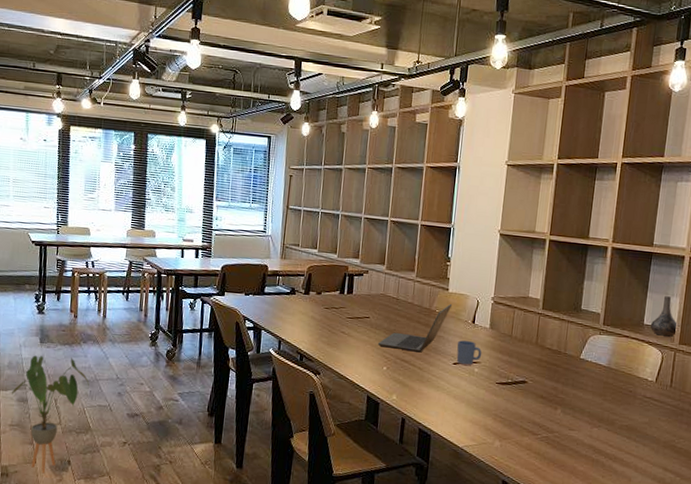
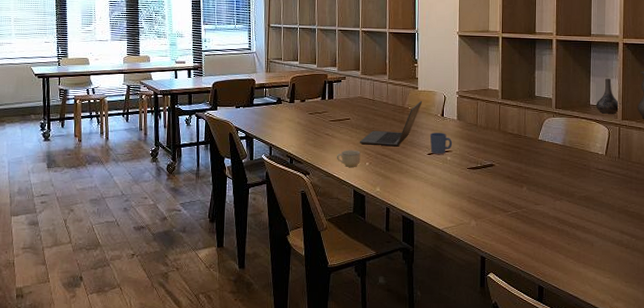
house plant: present [12,355,89,474] -> none [23,179,96,292]
cup: none [350,351,379,371] -> present [336,150,361,167]

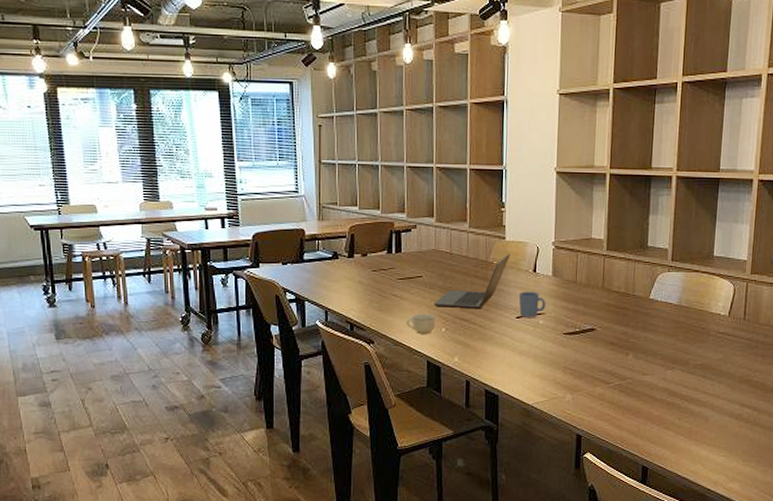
decorative vase: present [595,79,620,114] -> none [720,224,750,267]

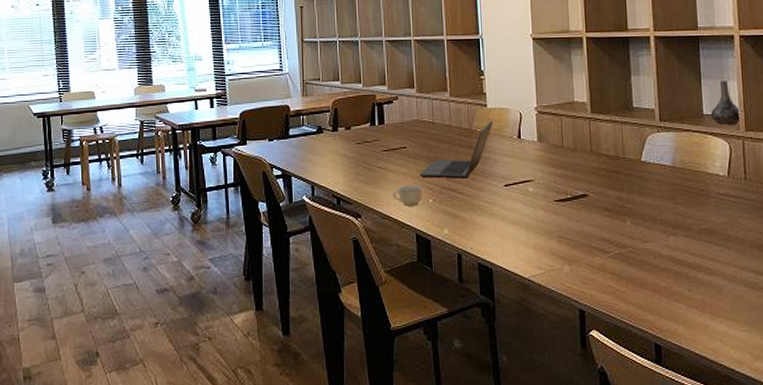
mug: present [518,292,546,319] -> none [505,159,534,186]
decorative vase: none [720,224,750,267] -> present [710,81,741,125]

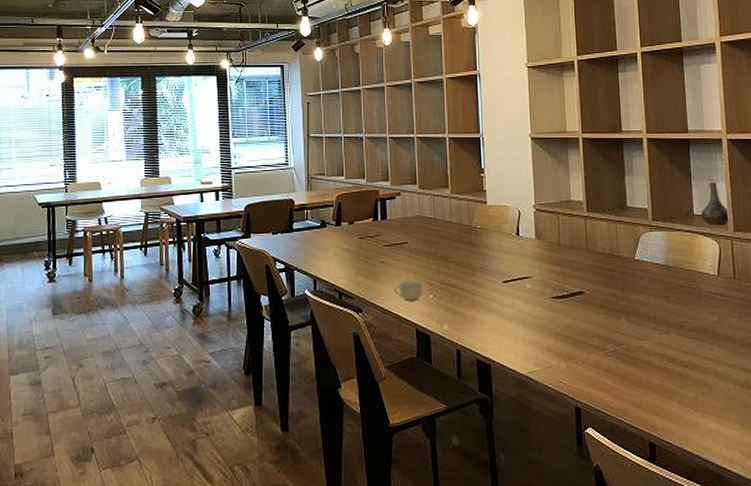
laptop: present [419,120,494,179] -> none [420,217,493,274]

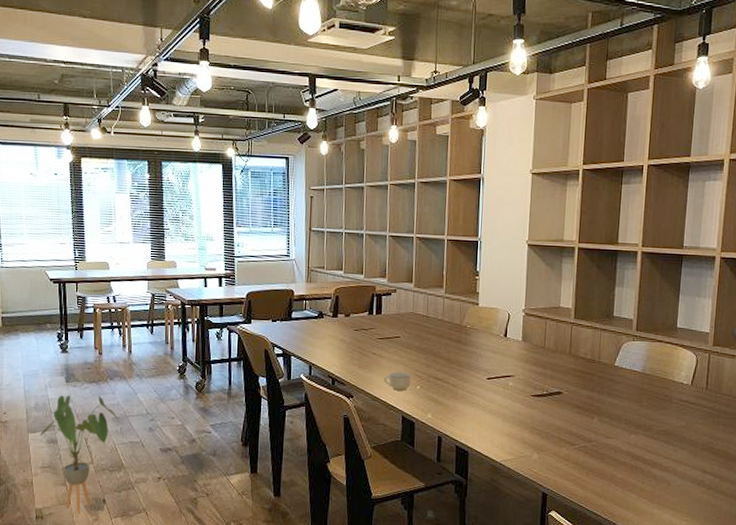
house plant: none [23,327,110,468] -> present [41,395,119,514]
decorative vase: present [700,182,730,225] -> none [683,298,712,339]

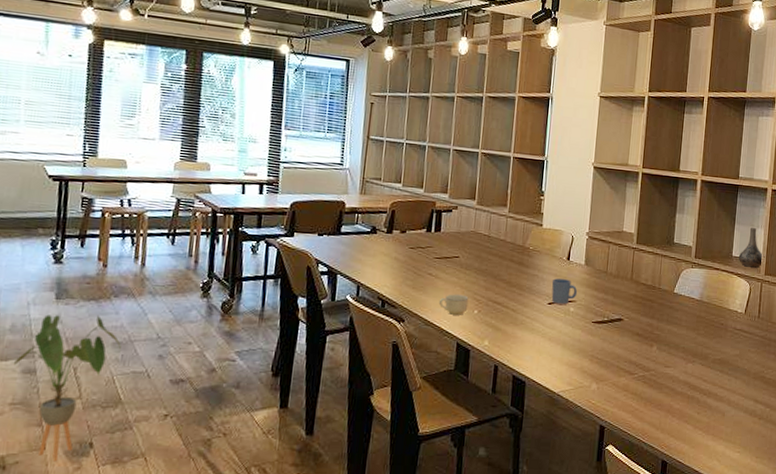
mug: none [490,355,516,380] -> present [551,278,578,306]
decorative vase: none [683,298,712,339] -> present [738,228,764,268]

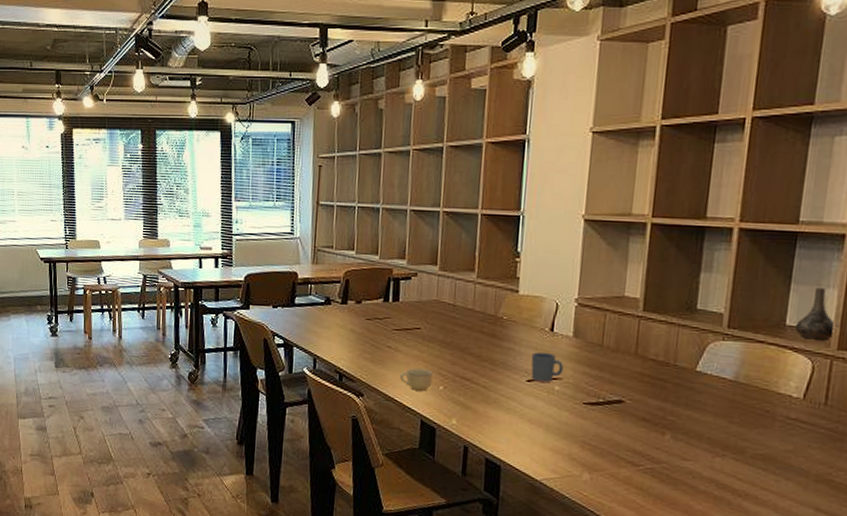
house plant: present [14,314,121,462] -> none [30,380,108,506]

